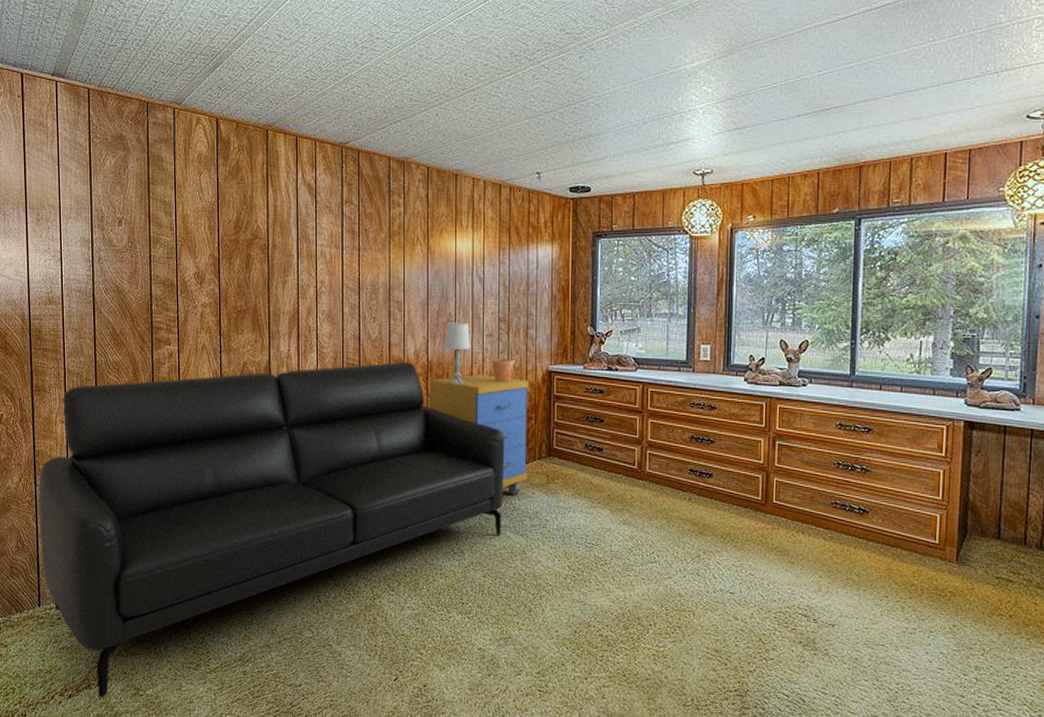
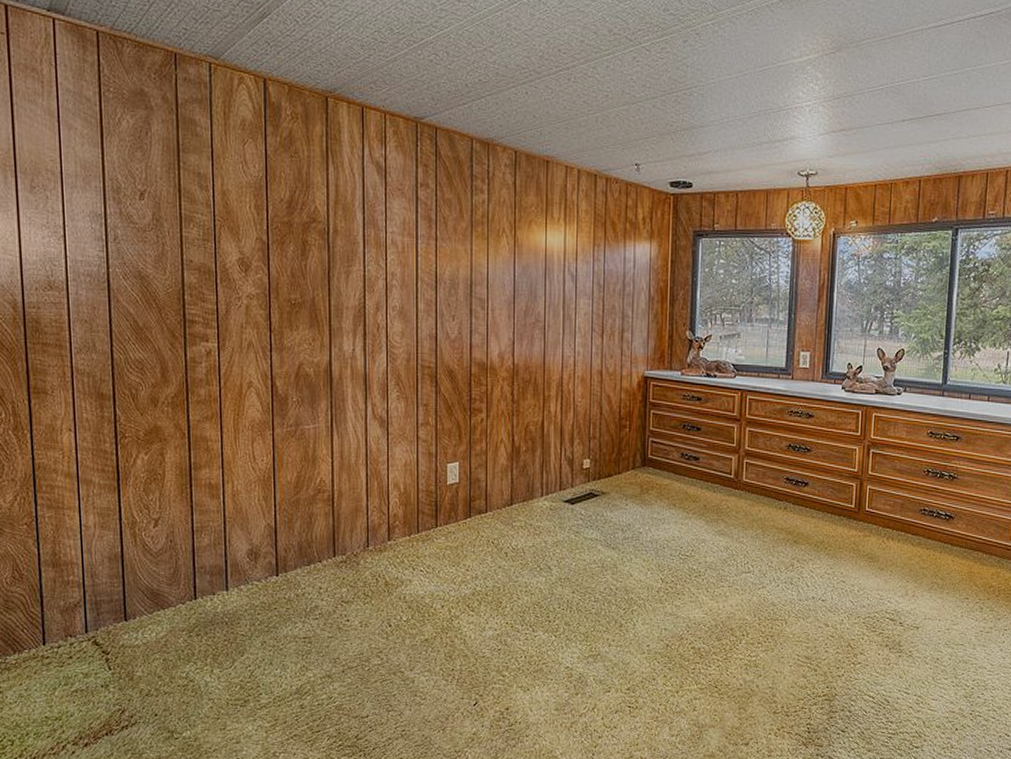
sofa: present [38,361,505,698] -> none [40,364,597,745]
storage cabinet: present [430,374,528,496] -> none [515,379,623,507]
table lamp: present [445,322,470,384] -> none [533,323,561,389]
potted plant: present [485,316,514,382] -> none [577,318,608,388]

